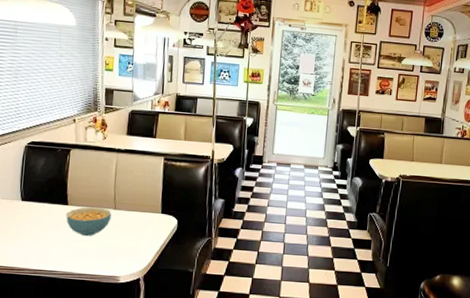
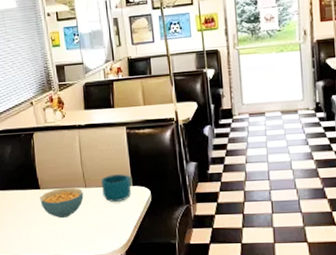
cup: none [130,200,162,227] -> present [100,174,133,202]

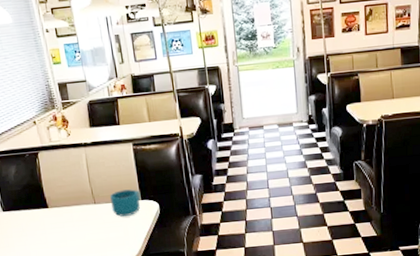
cereal bowl: present [40,188,84,219] -> none [49,205,94,236]

